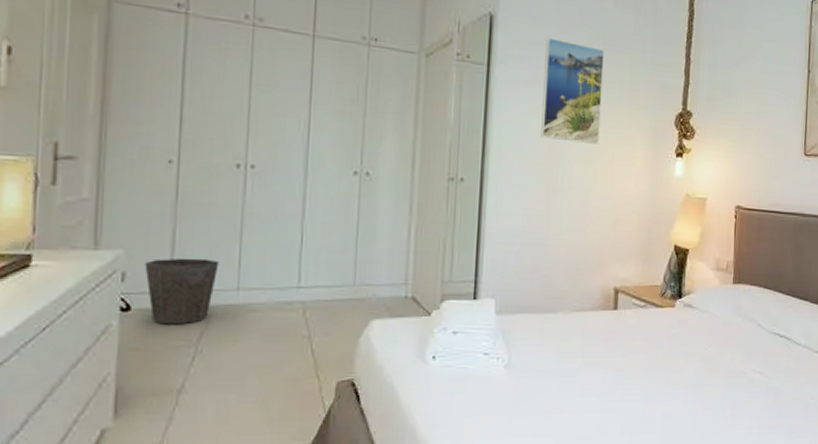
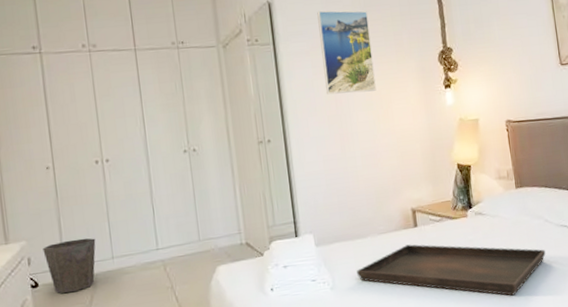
serving tray: none [539,328,752,404] -> present [357,244,546,296]

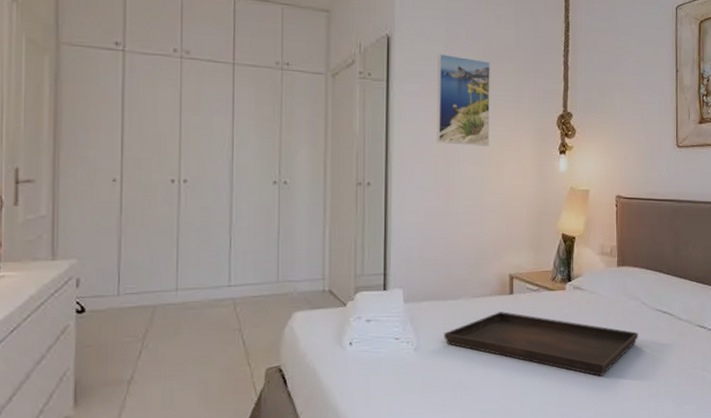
waste bin: present [42,238,96,294] -> none [96,264,160,324]

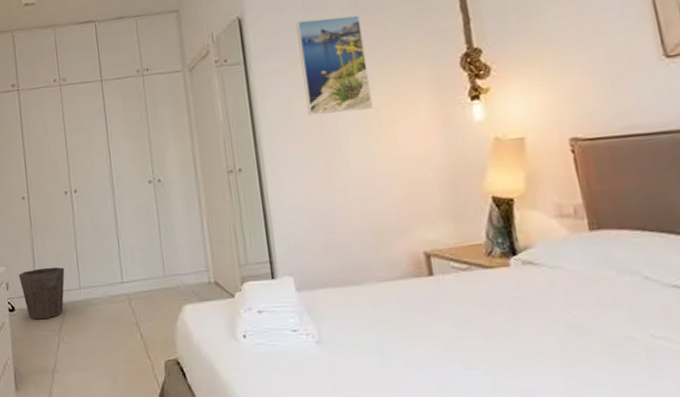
waste bin: none [96,264,160,324] -> present [18,267,65,320]
serving tray: present [444,312,638,376] -> none [349,297,646,379]

